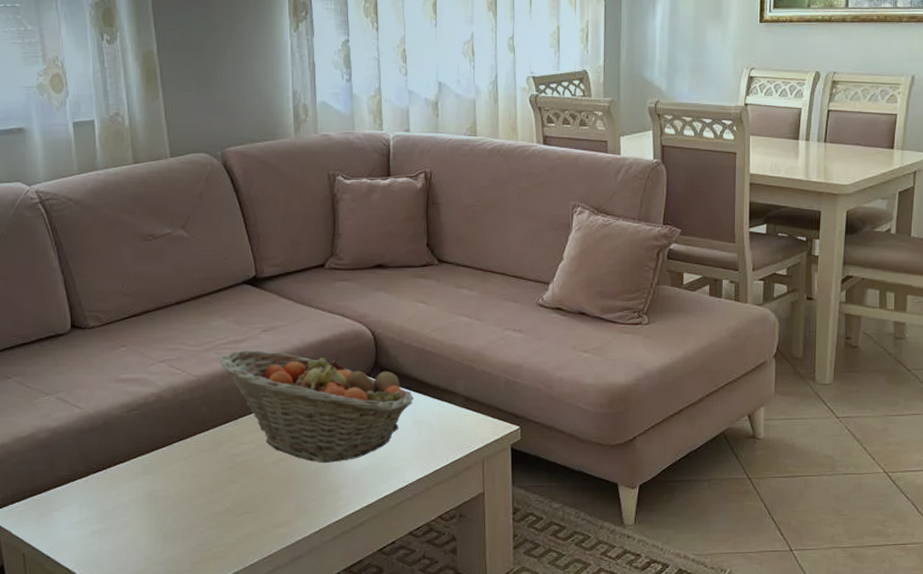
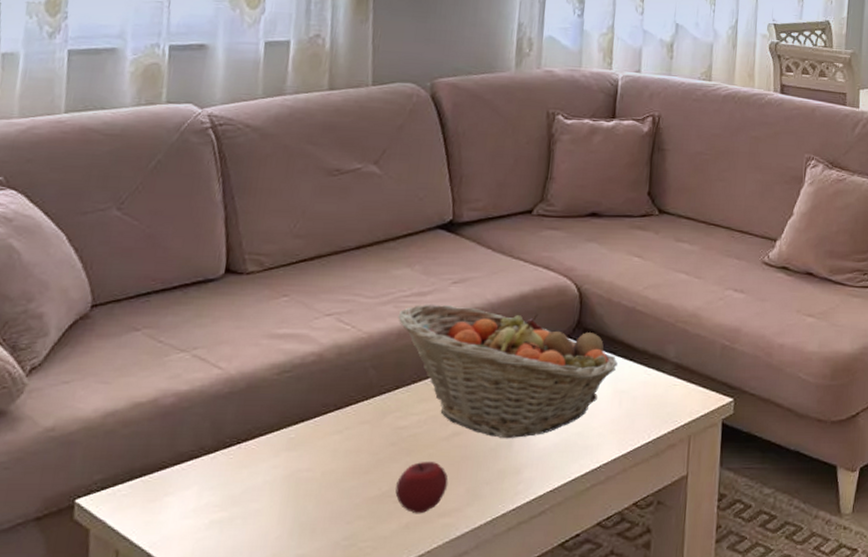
apple: none [237,483,279,526] -> present [395,462,448,514]

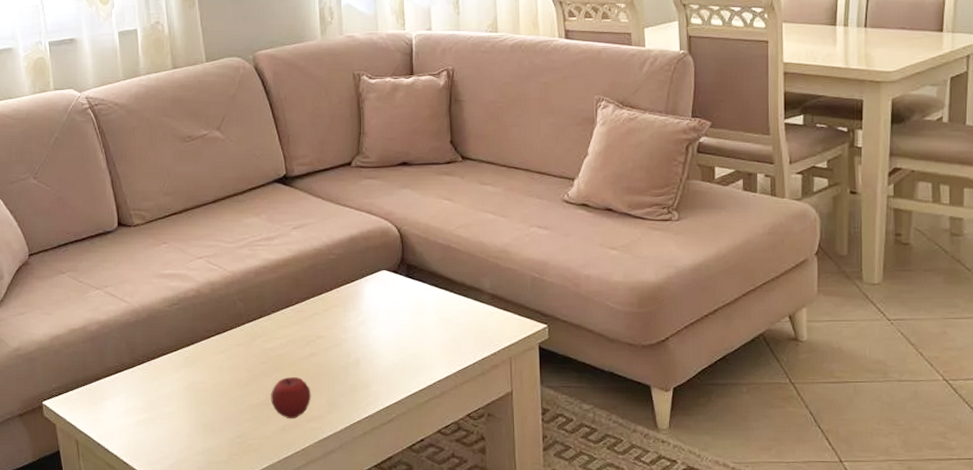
fruit basket: present [398,304,618,439] -> none [253,246,440,359]

